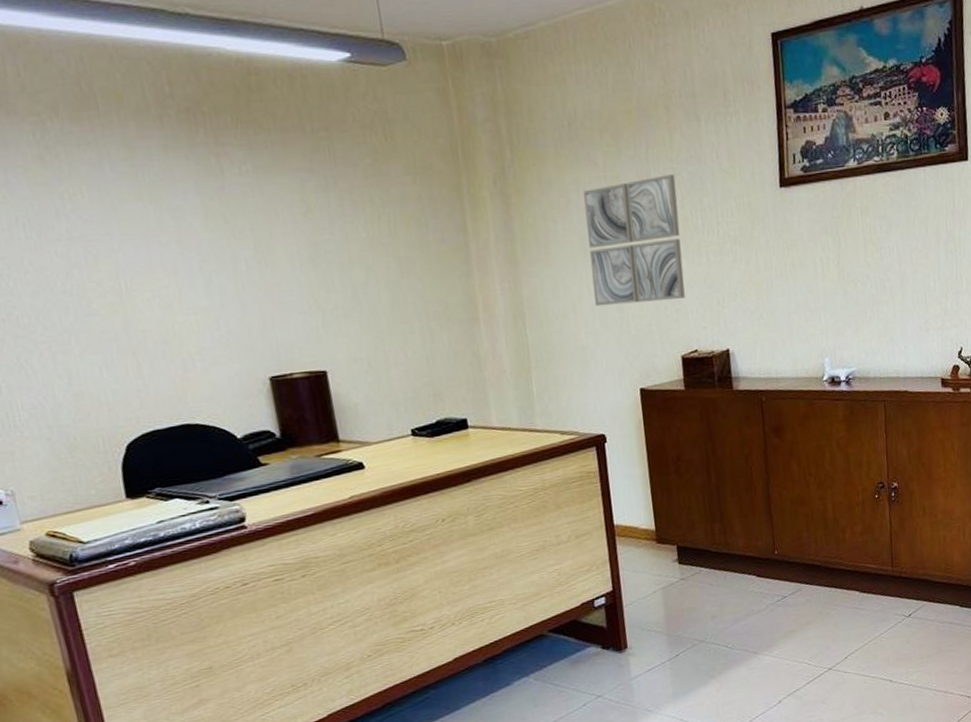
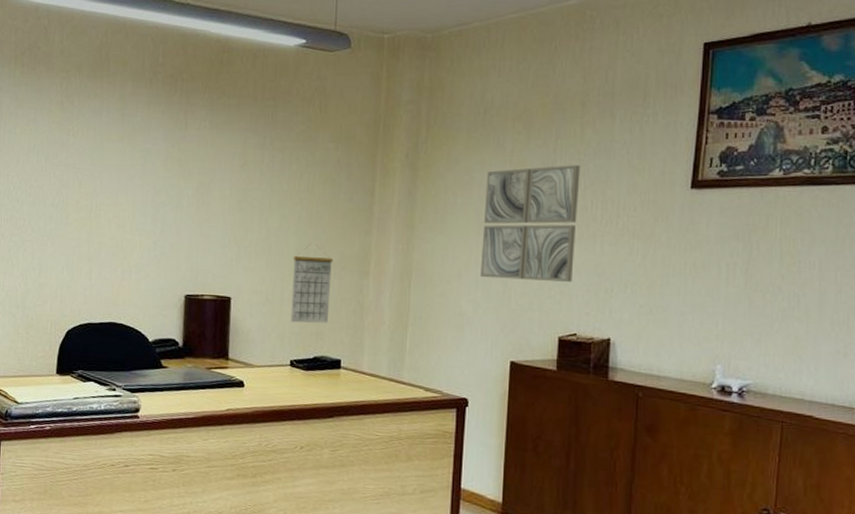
calendar: none [389,296,445,388] -> present [290,244,333,323]

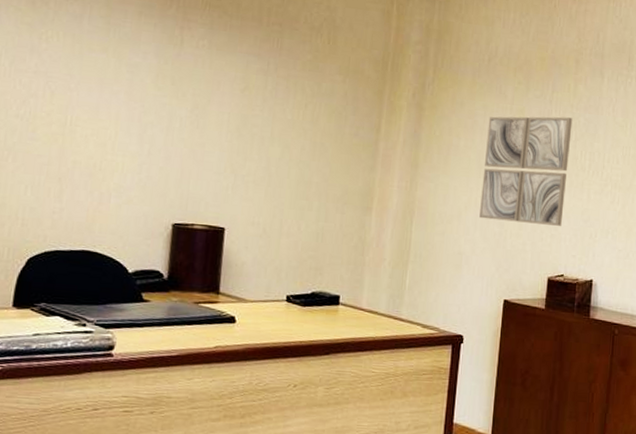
calendar: present [290,244,333,323] -> none [288,176,336,258]

